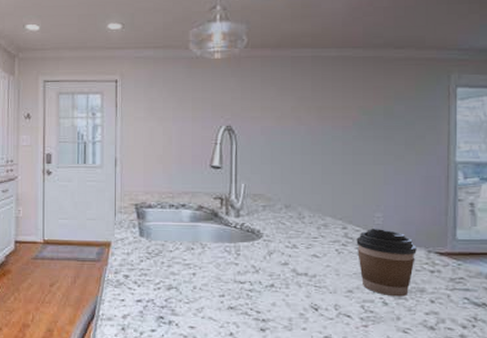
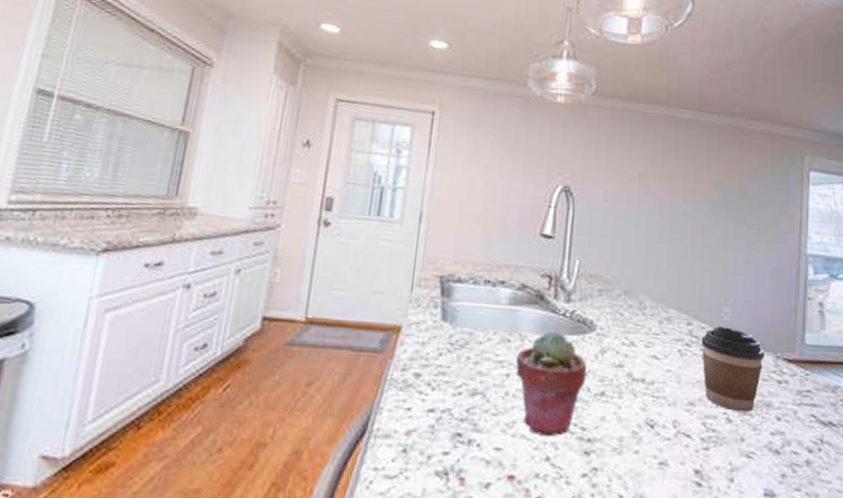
potted succulent: none [200,239,258,317] -> present [515,330,587,436]

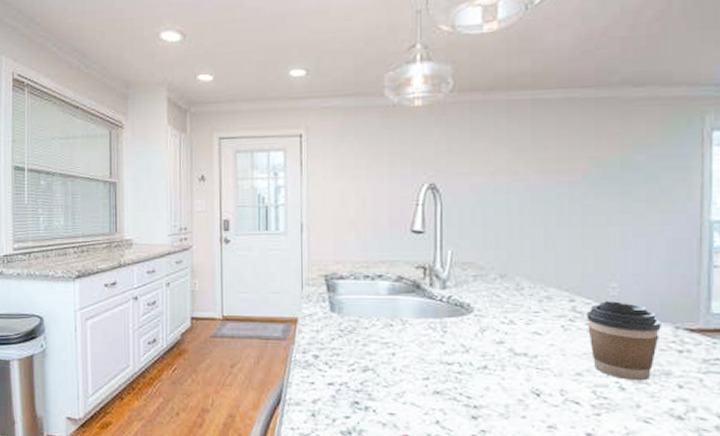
potted succulent: present [515,330,587,436] -> none [400,315,468,403]

